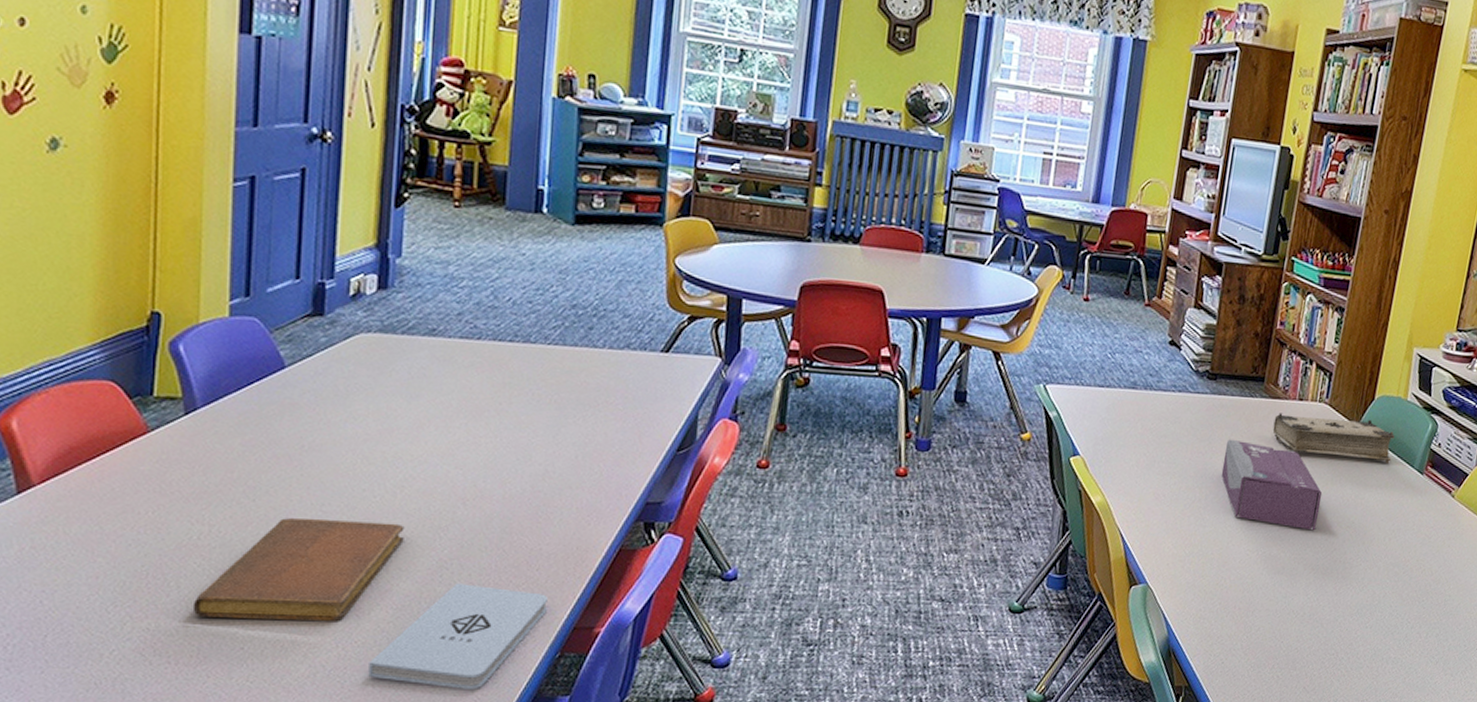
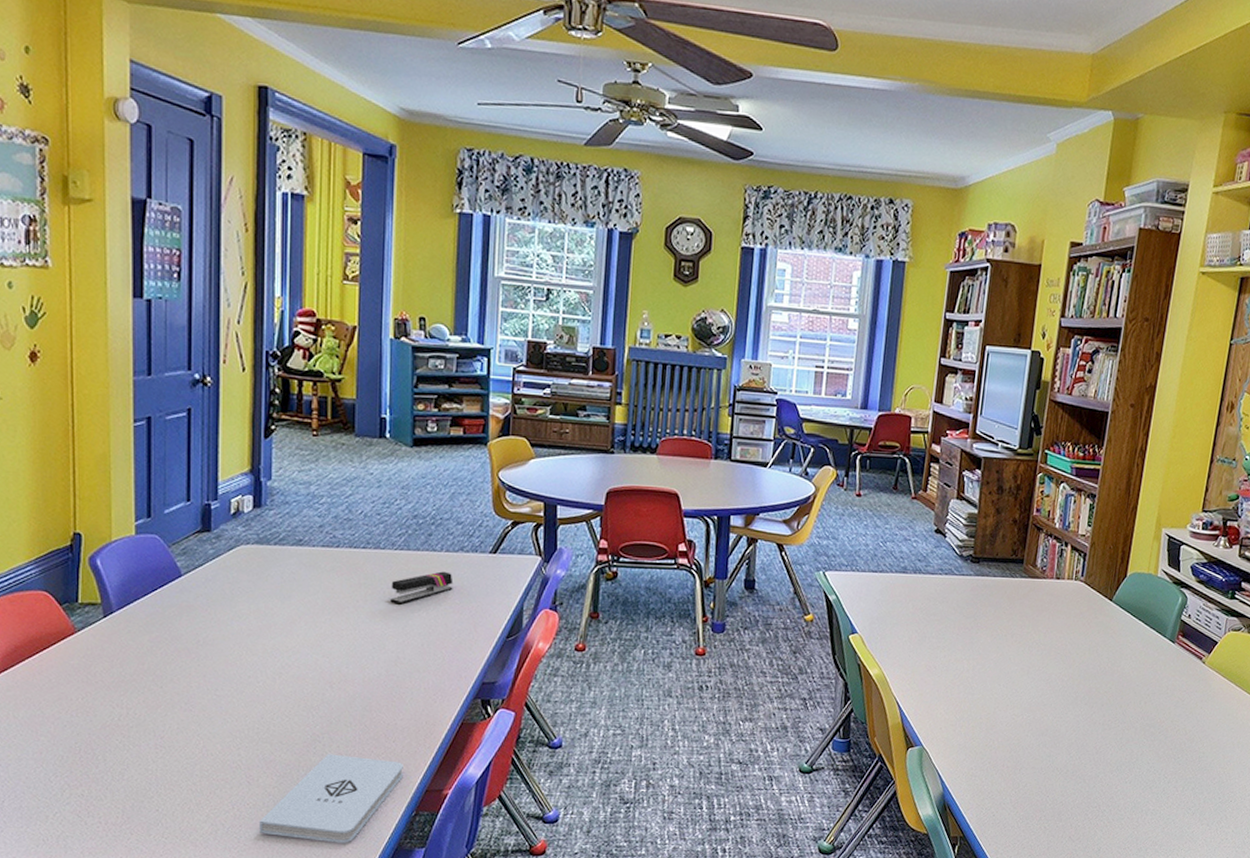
notebook: present [192,518,405,622] -> none [116,701,284,788]
stapler: none [540,371,617,409] -> present [390,571,453,605]
tissue box: present [1221,439,1323,531] -> none [986,615,1081,696]
book: present [1272,413,1395,463] -> none [1032,591,1147,634]

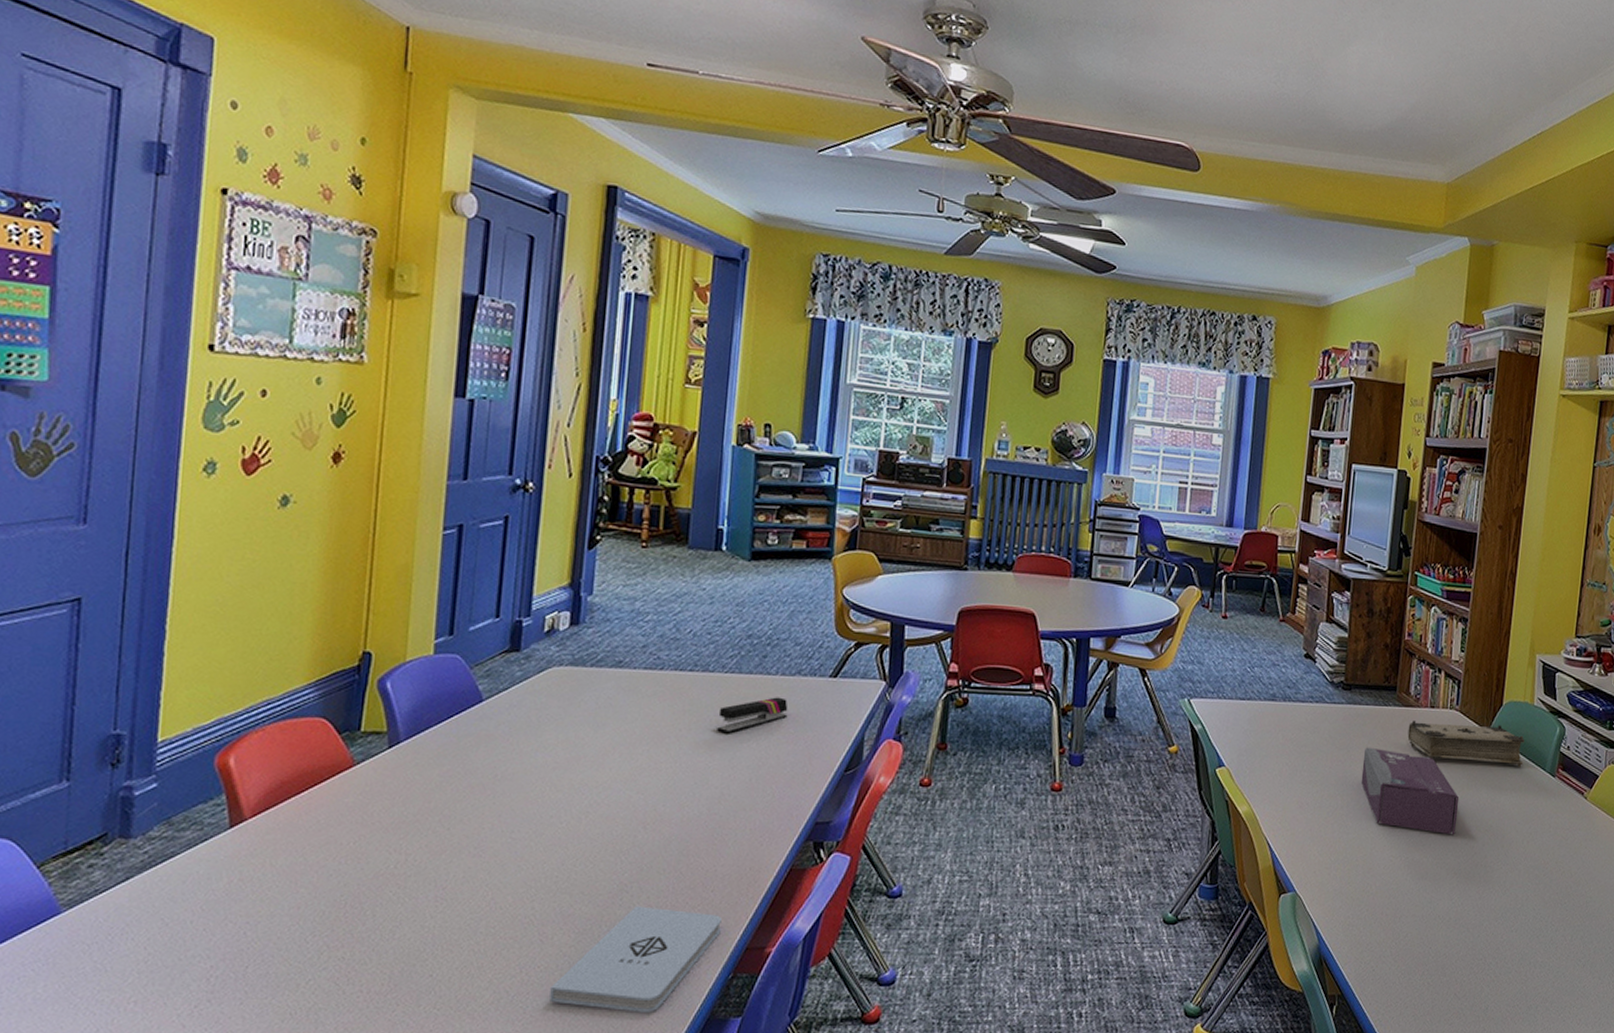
tissue box: none [986,615,1081,696] -> present [1361,747,1460,835]
book: none [1032,591,1147,634] -> present [1407,720,1525,767]

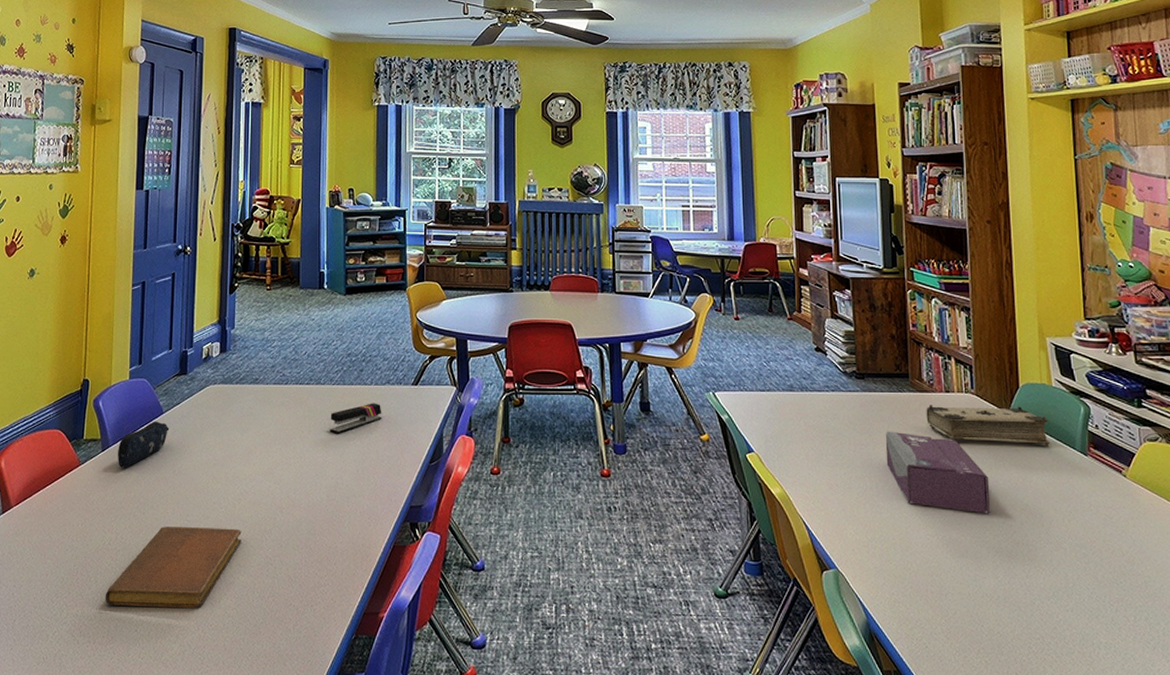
notebook: none [386,846,588,948] -> present [105,527,242,609]
pencil case: none [412,710,491,770] -> present [118,421,170,468]
notepad: present [549,906,722,1012] -> none [220,576,343,666]

